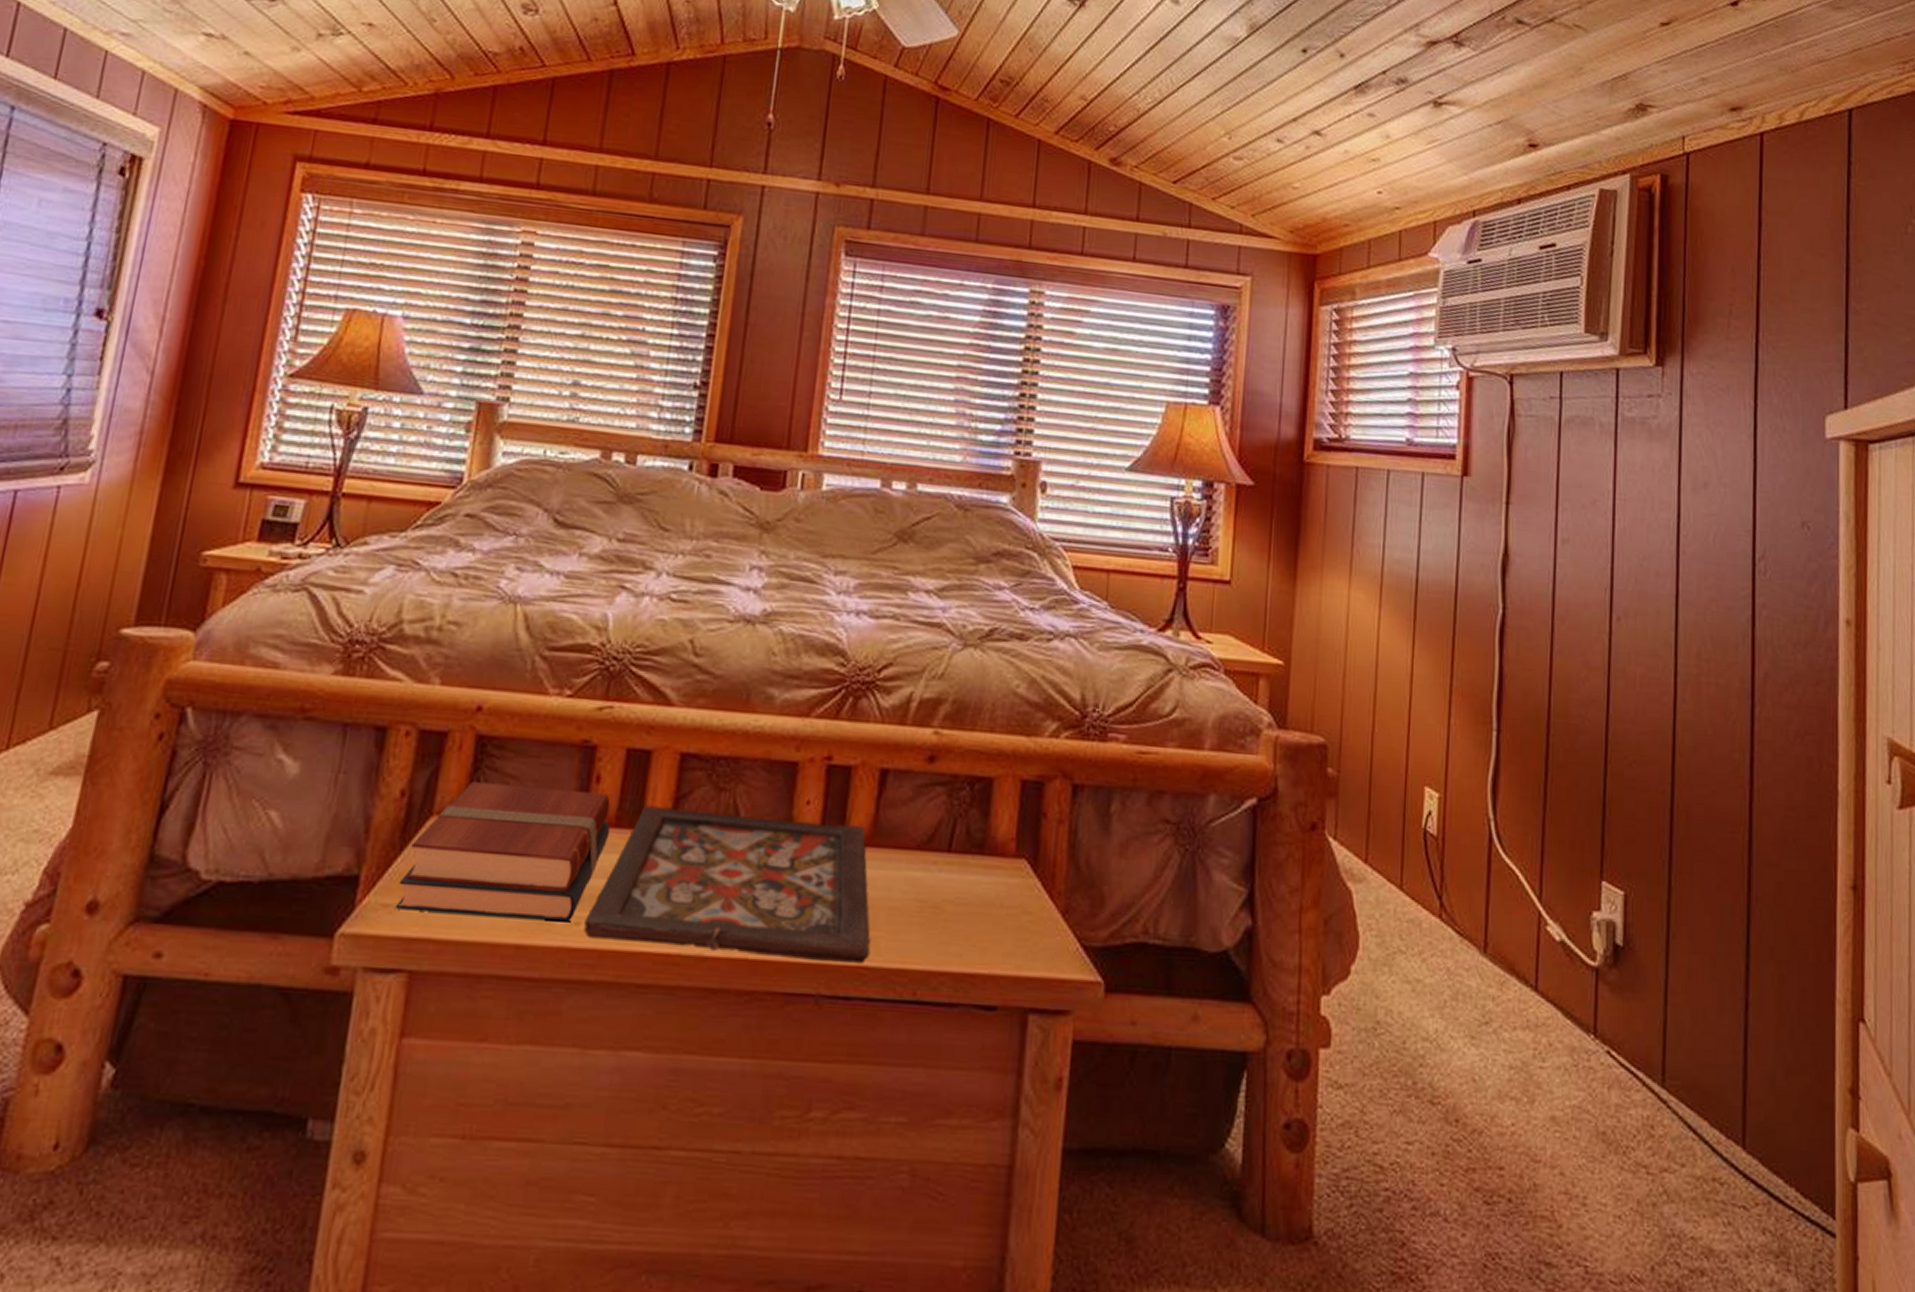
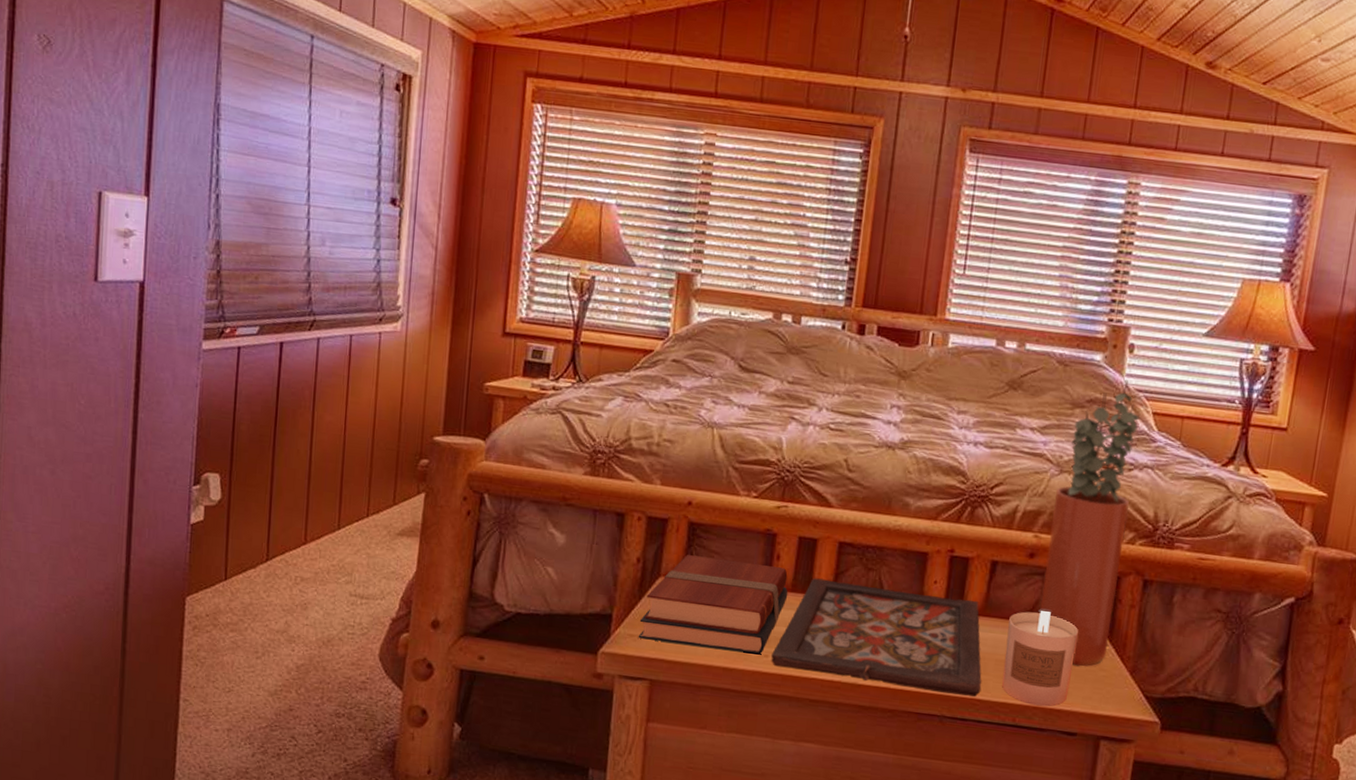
candle: none [897,835,995,971] -> present [1001,611,1079,707]
vase: none [942,526,1058,909] -> present [1038,379,1140,666]

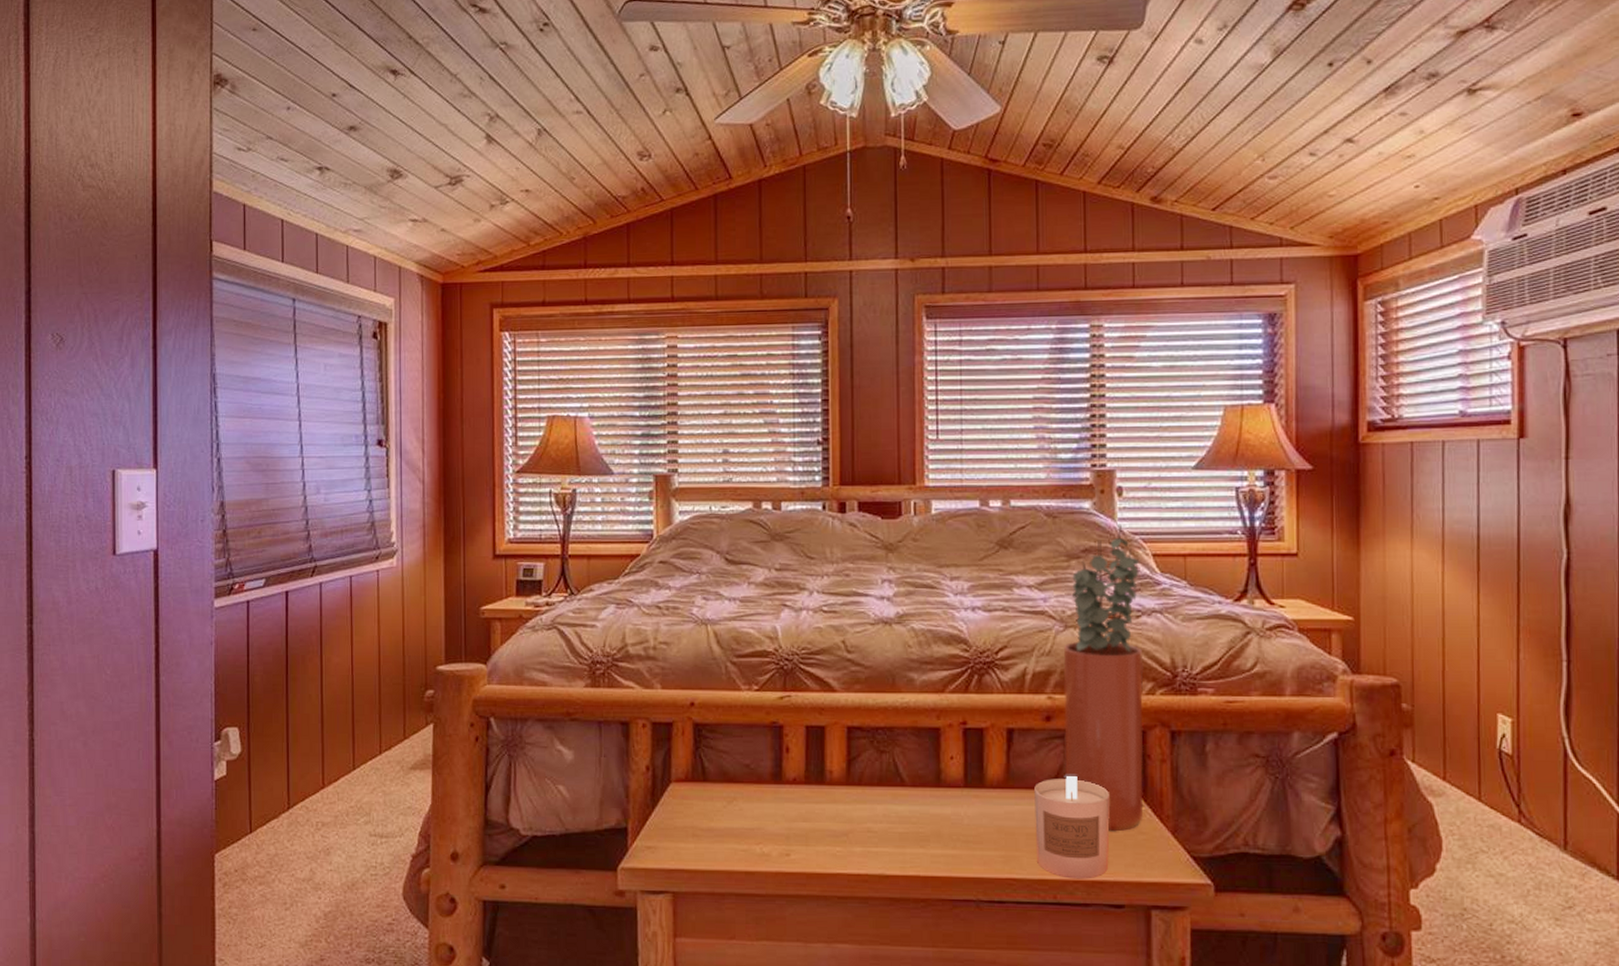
books: present [638,555,788,655] -> none [655,757,802,854]
decorative tray: present [771,578,982,698] -> none [793,767,1016,877]

